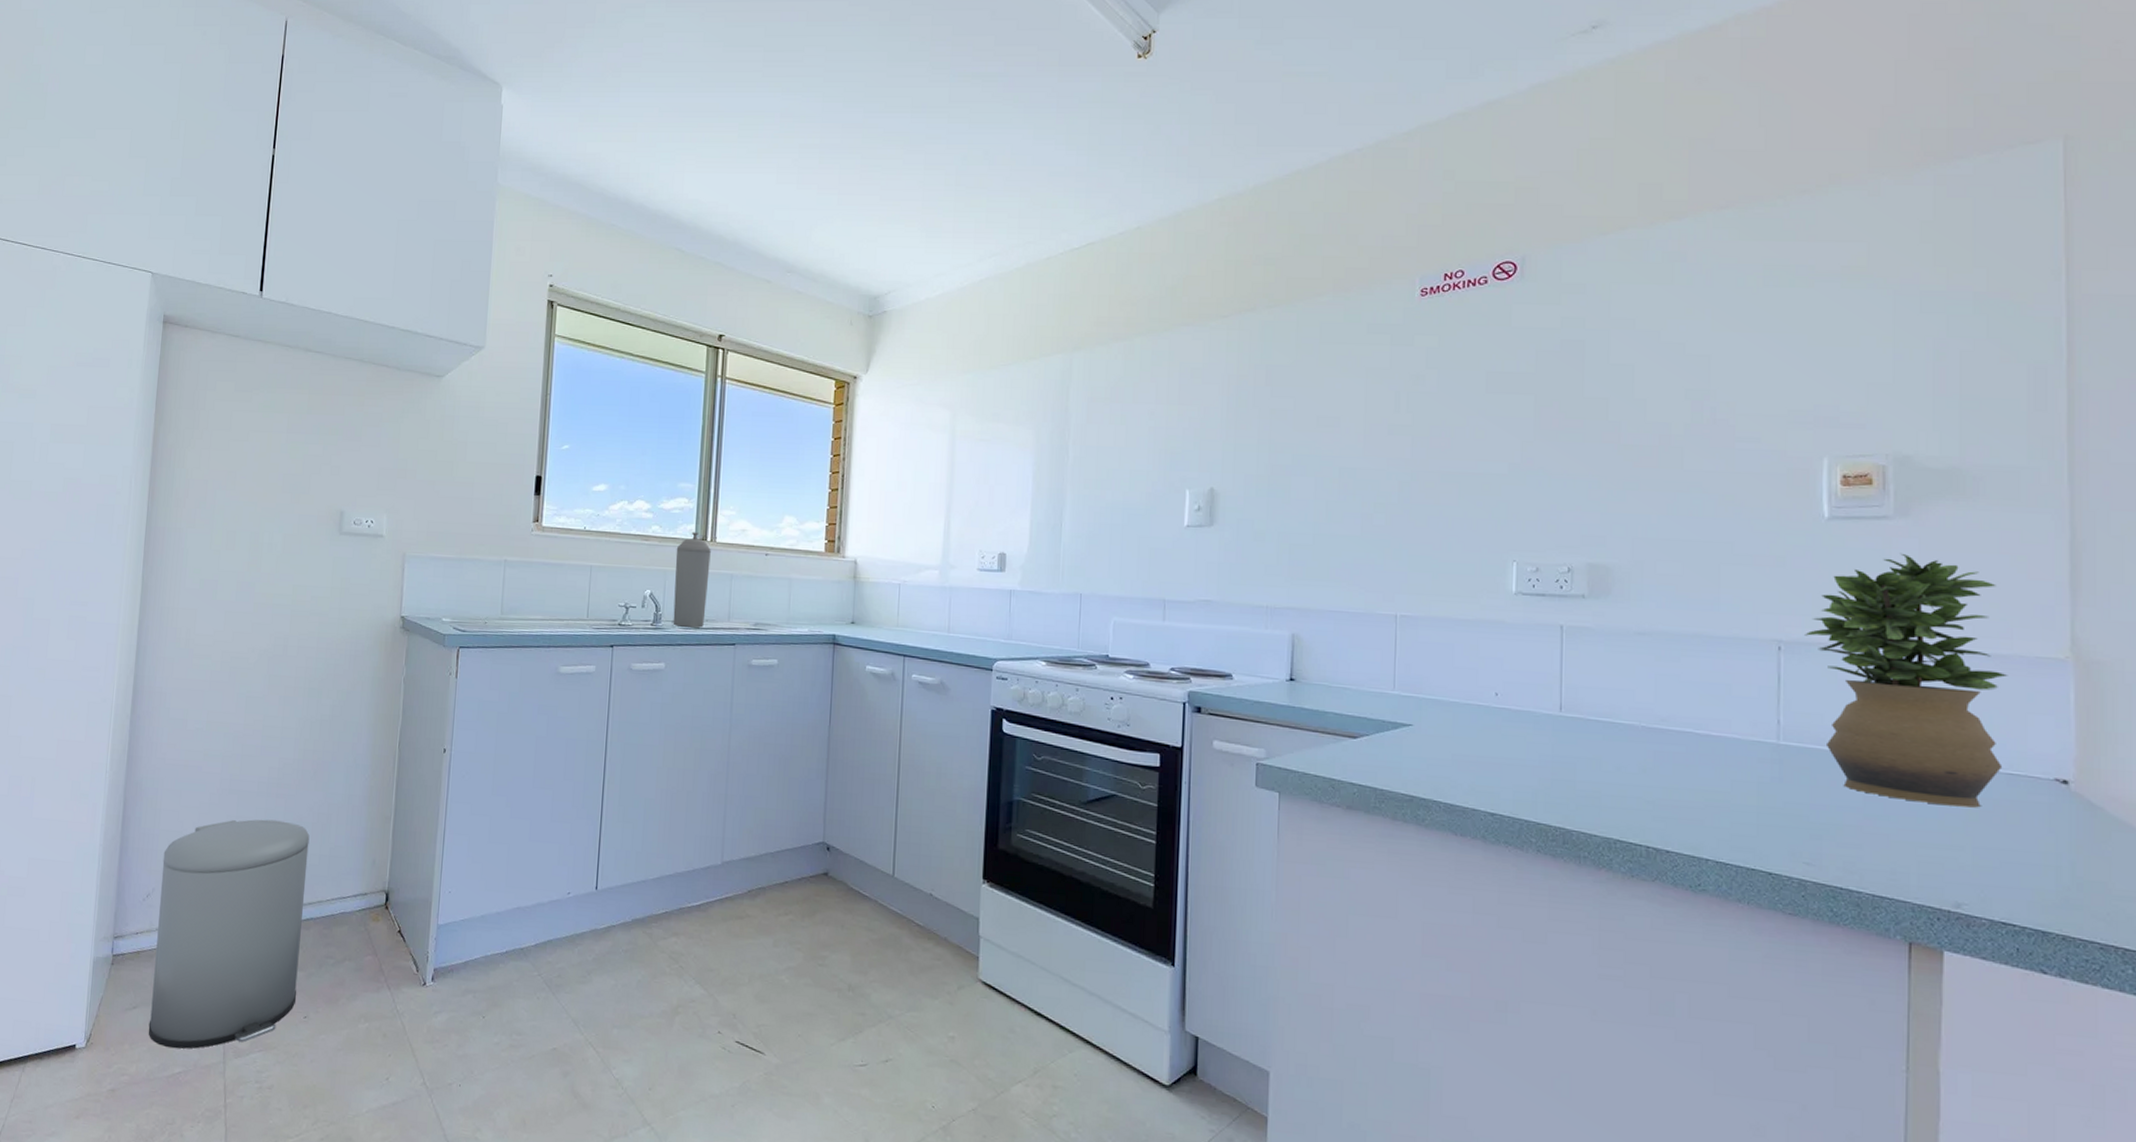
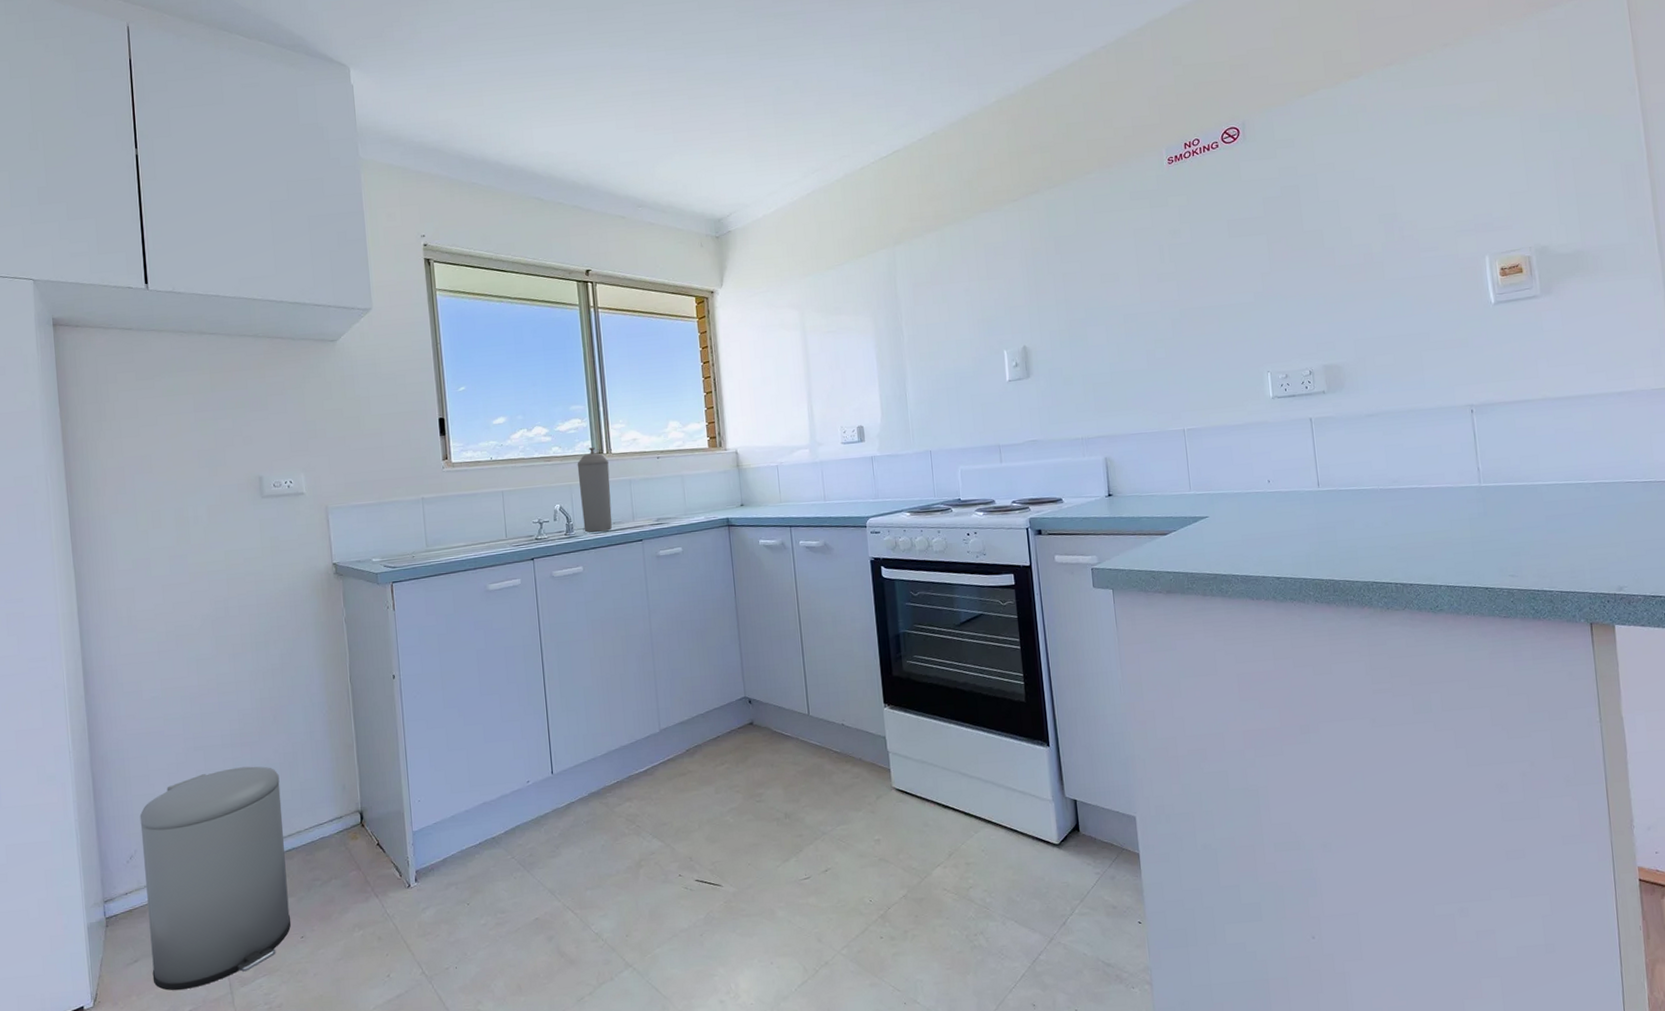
potted plant: present [1805,553,2008,808] -> none [1489,323,1639,515]

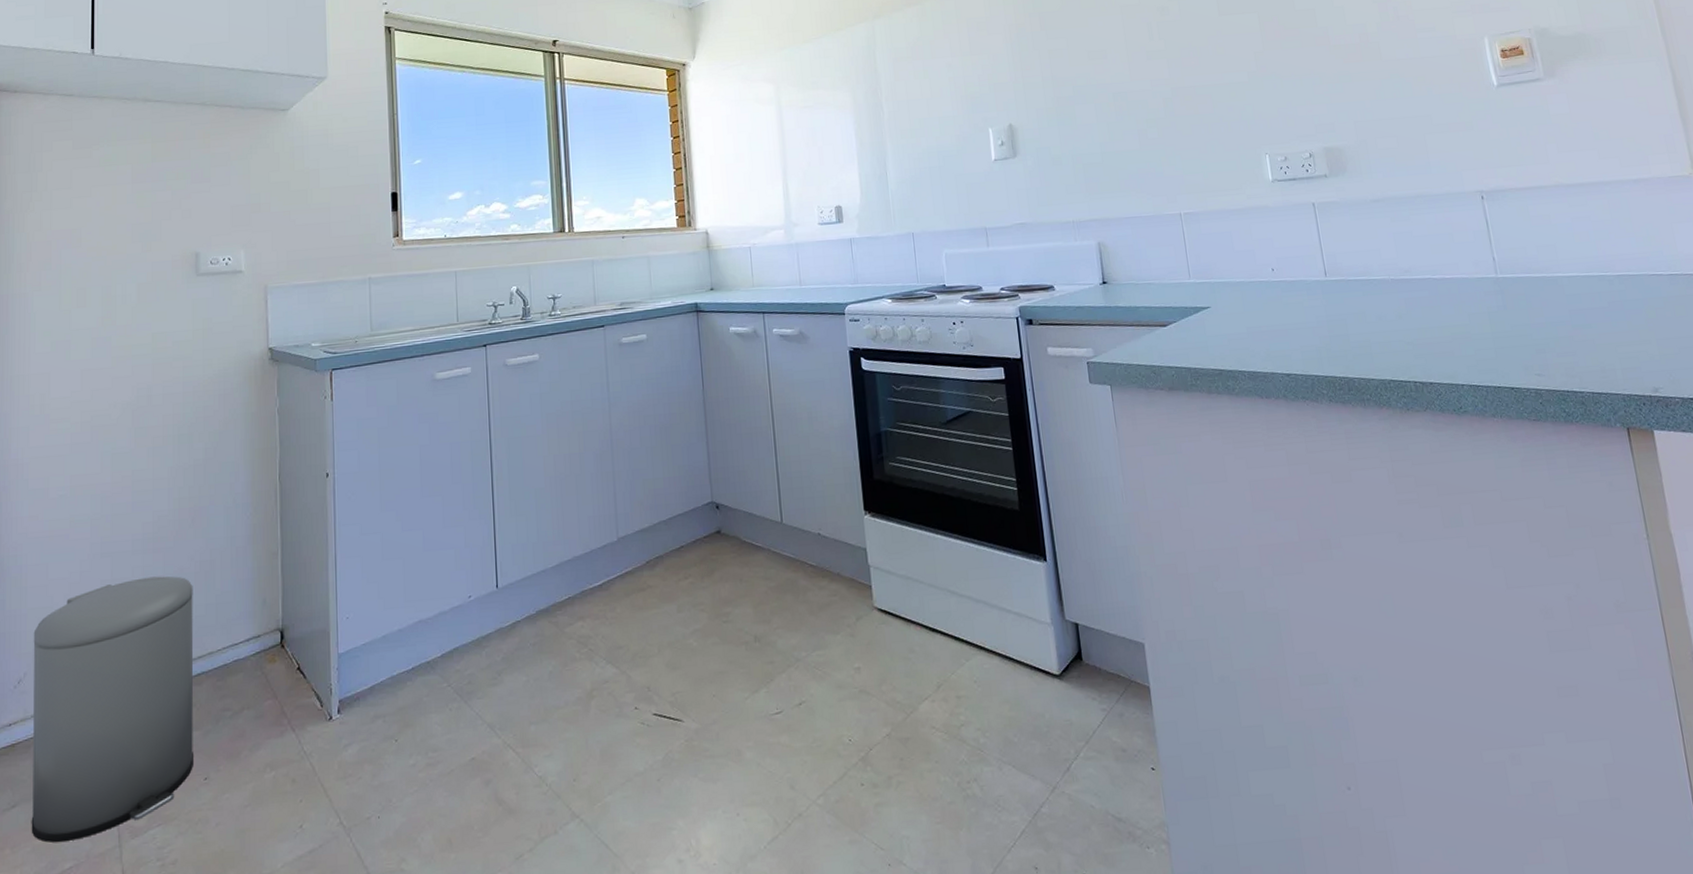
canister: present [577,447,612,533] -> none [536,225,572,318]

